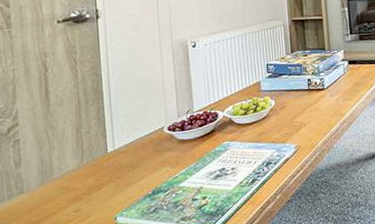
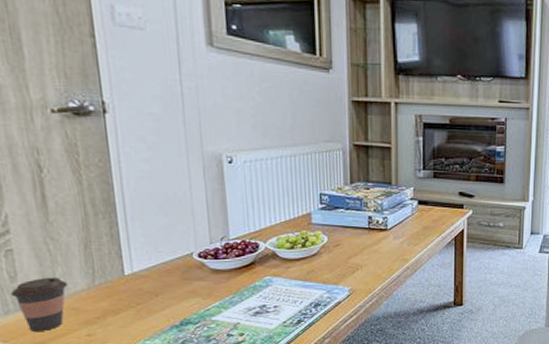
coffee cup: none [14,160,61,213] -> present [10,276,68,333]

